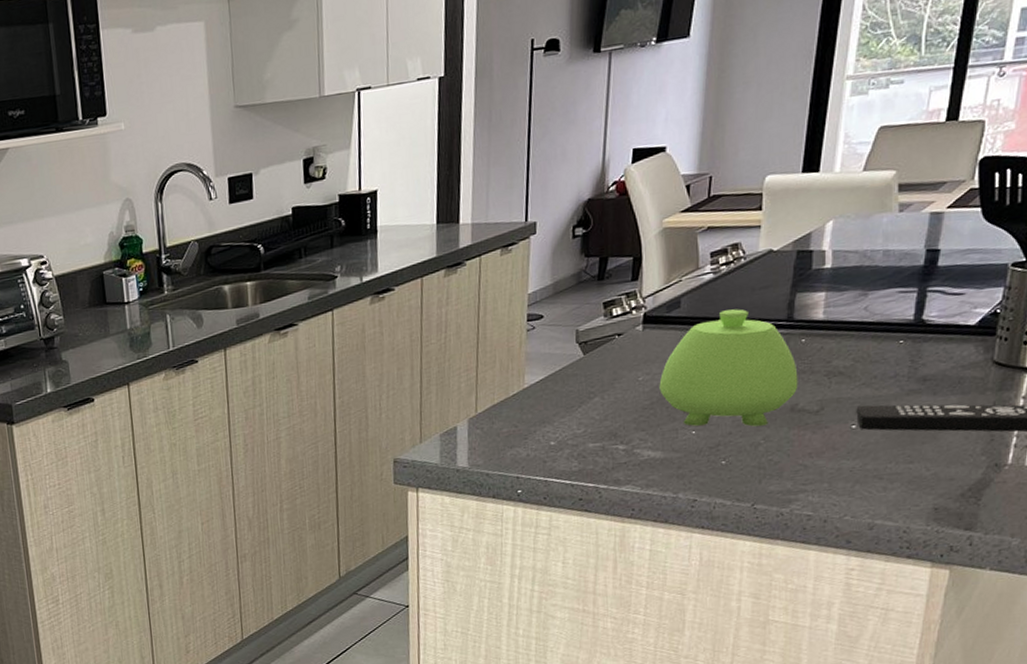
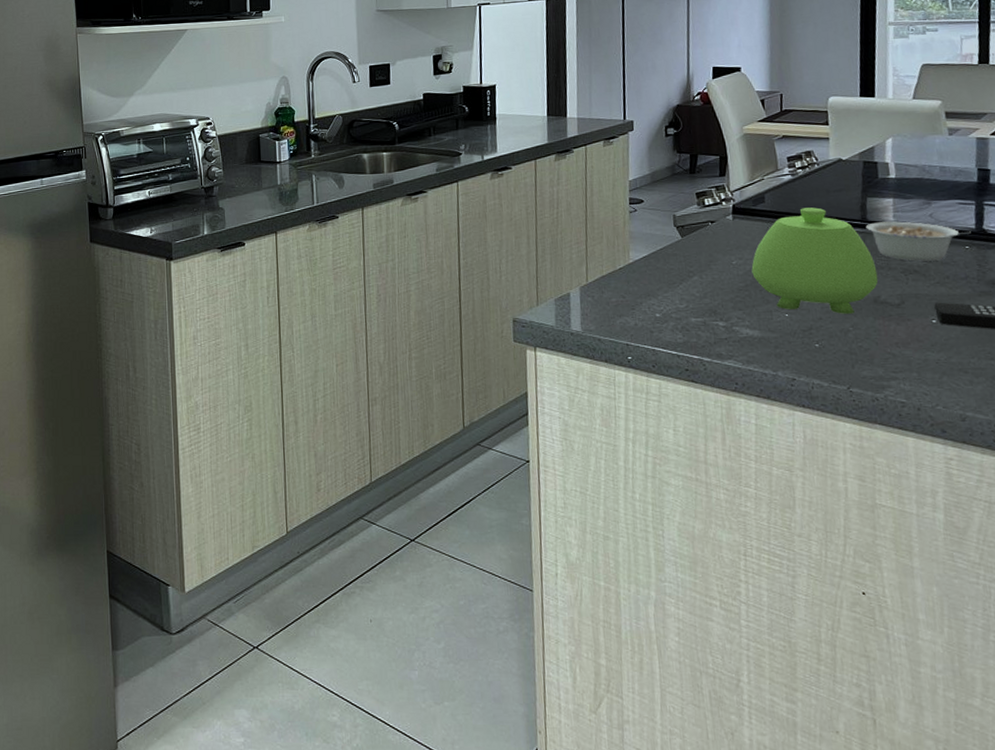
legume: none [791,317,908,362] -> present [865,221,971,261]

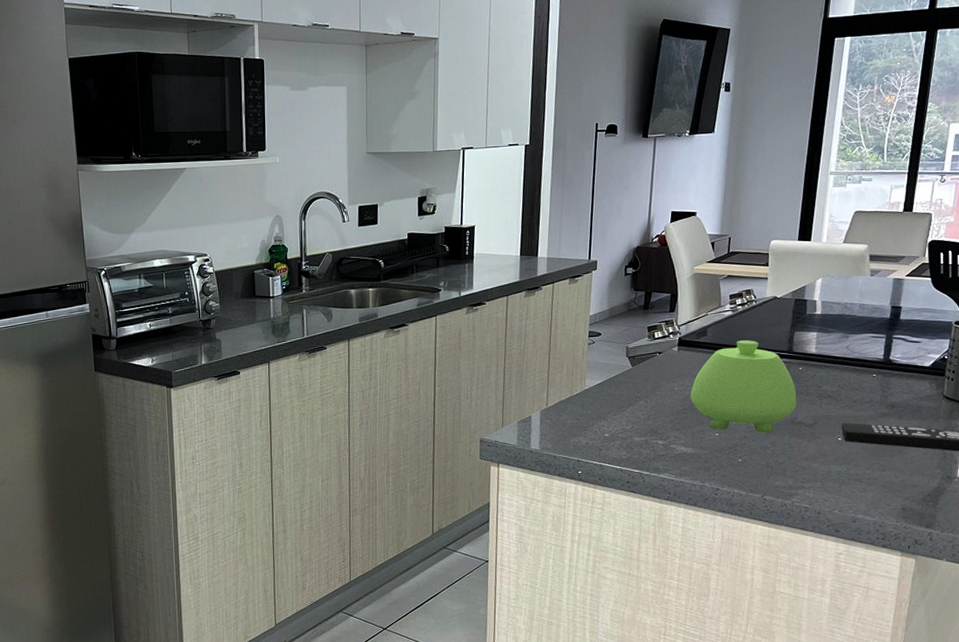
legume: present [865,221,971,261] -> none [791,352,879,388]

